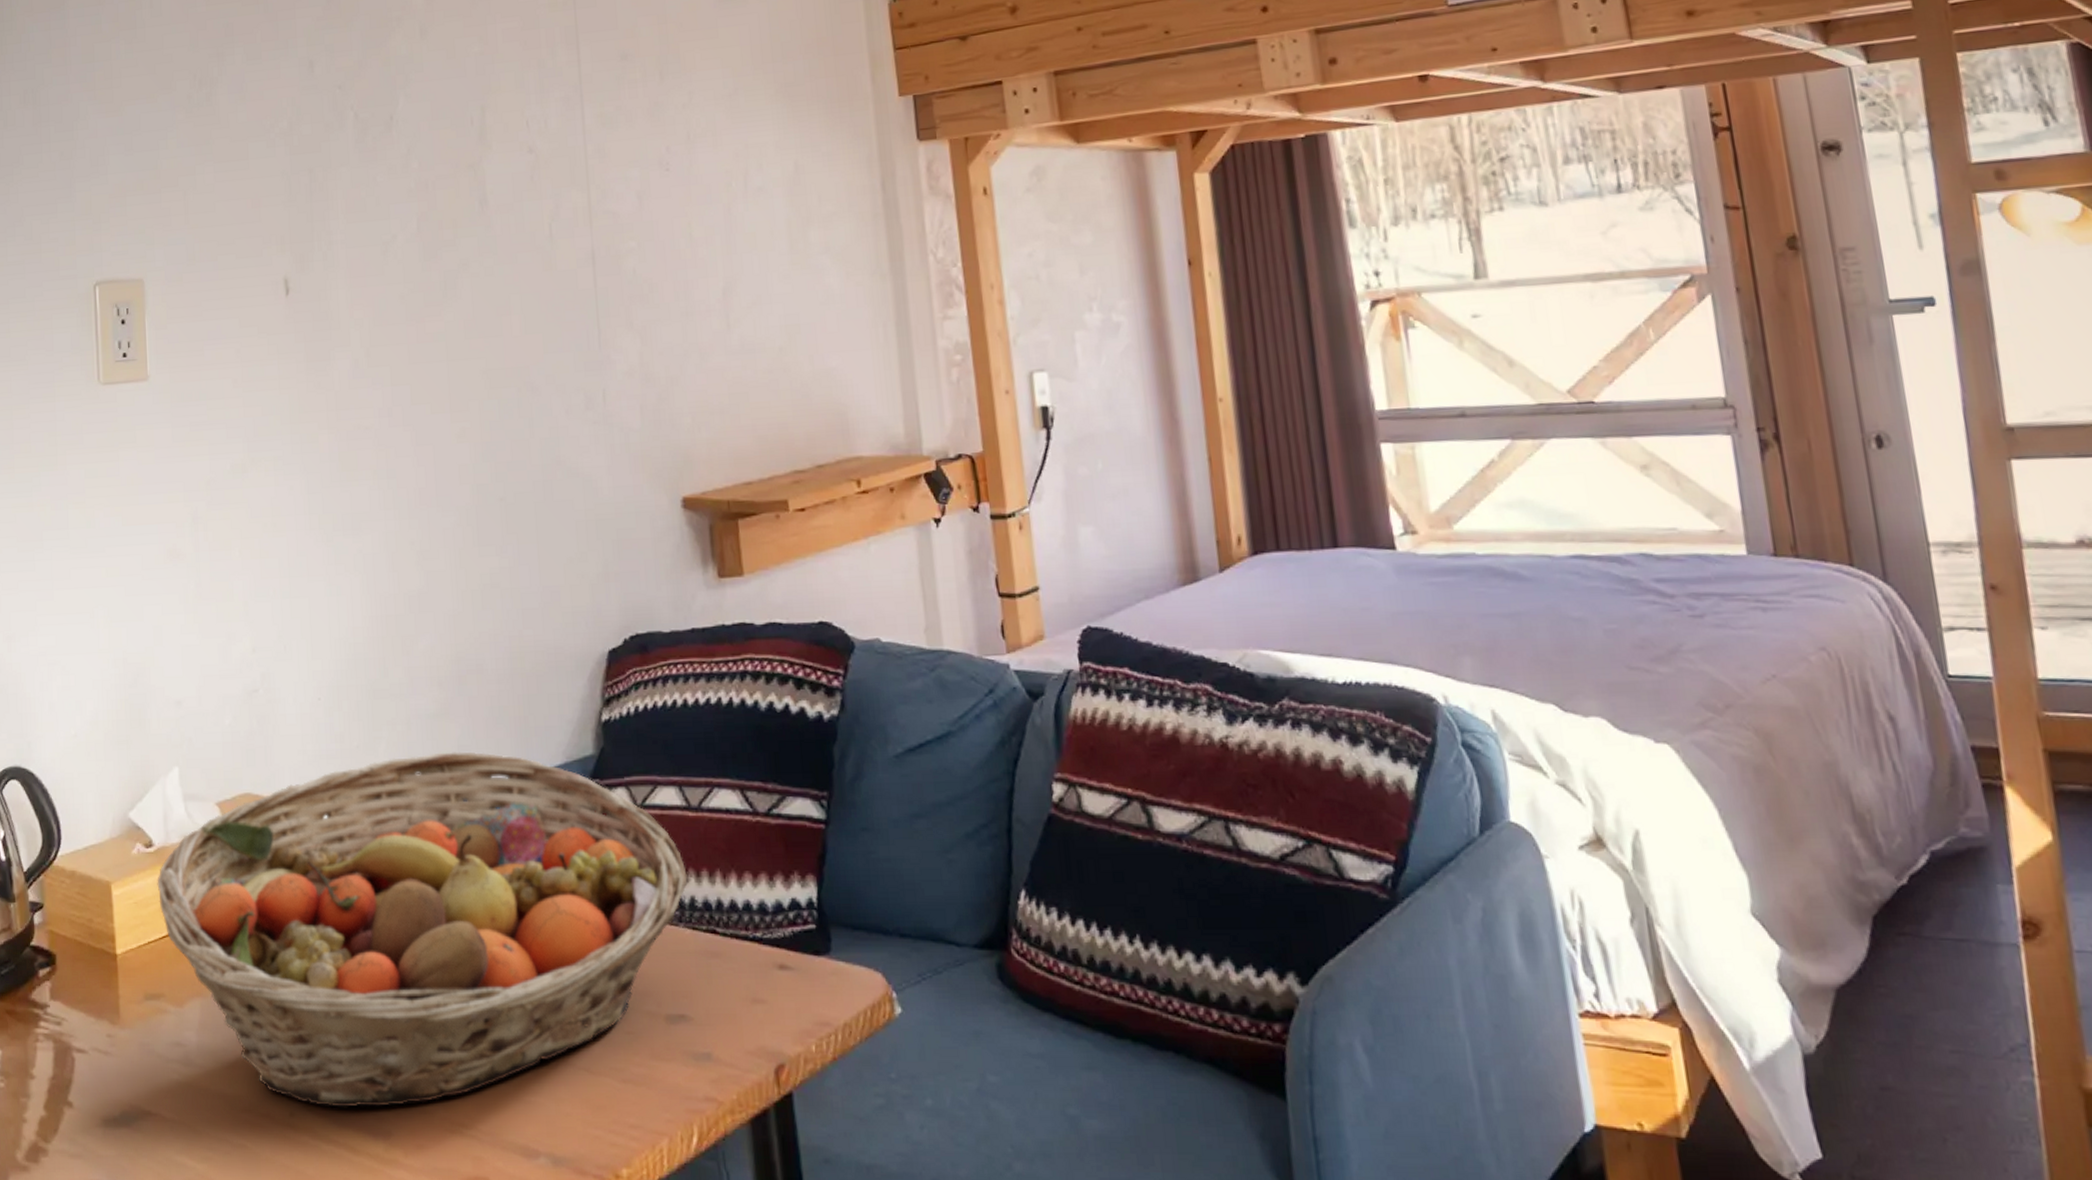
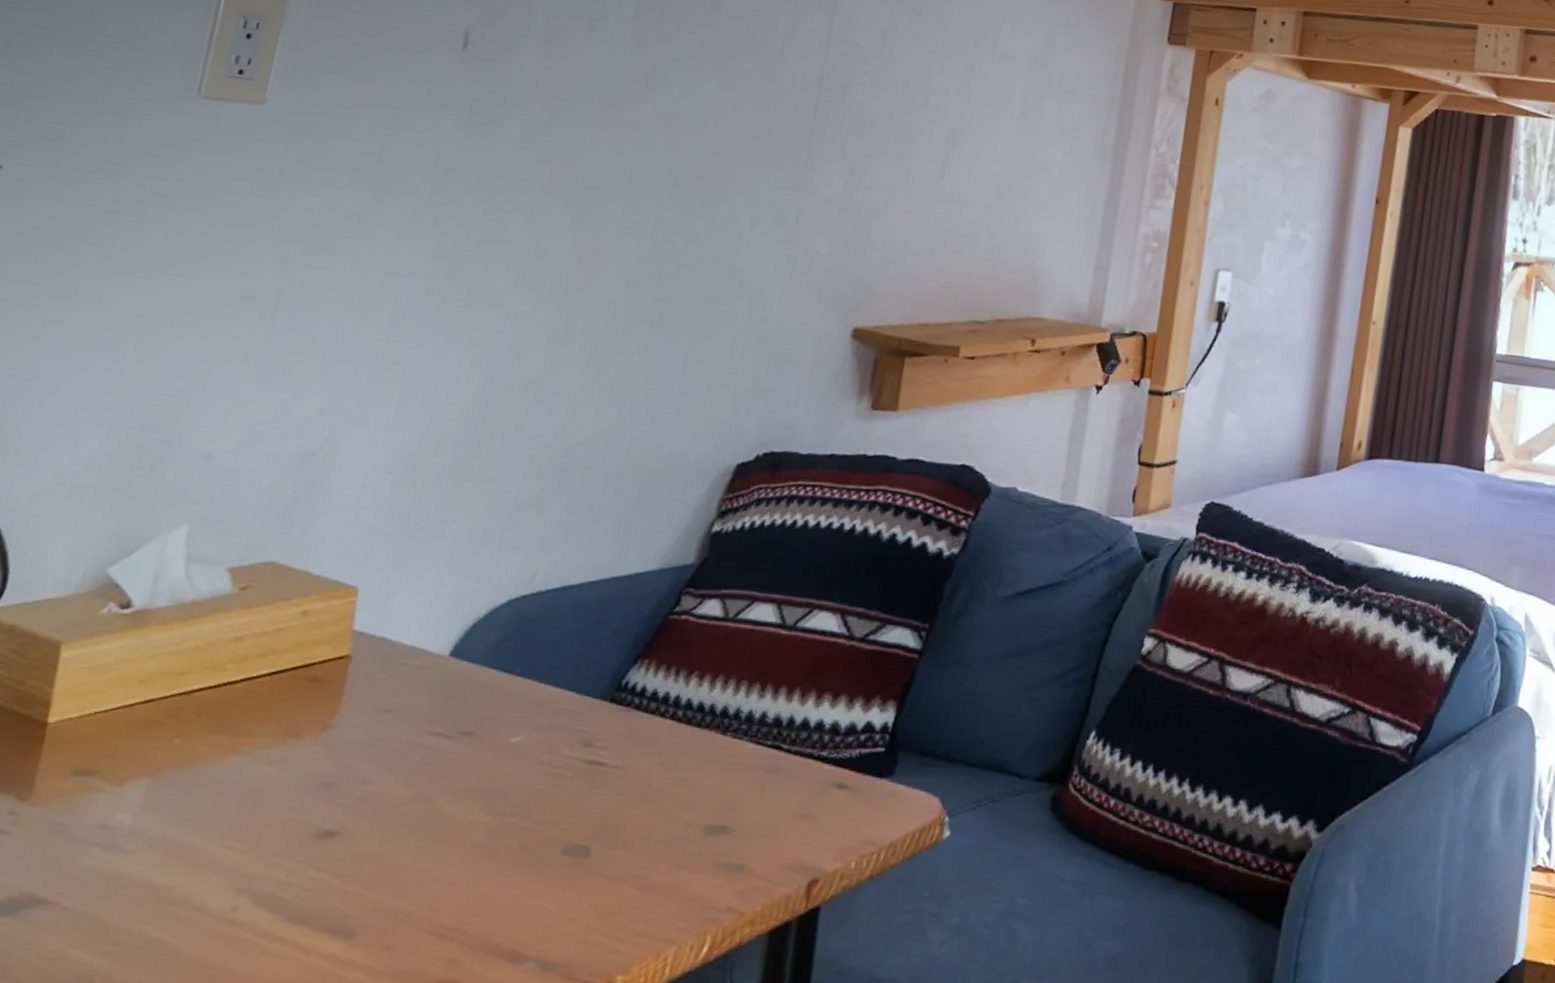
fruit basket: present [157,751,688,1108] -> none [121,543,765,905]

